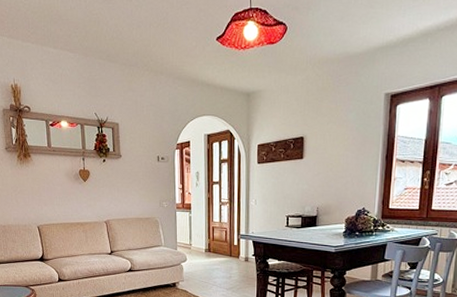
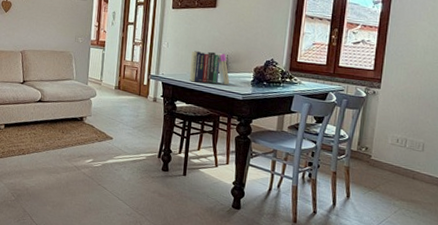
books: none [280,205,322,239] -> present [189,51,230,85]

